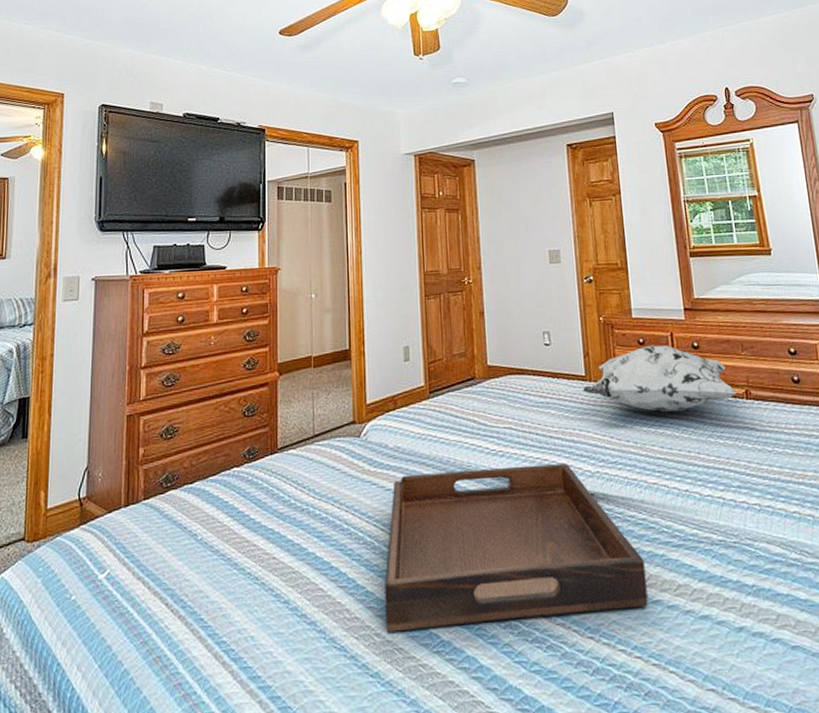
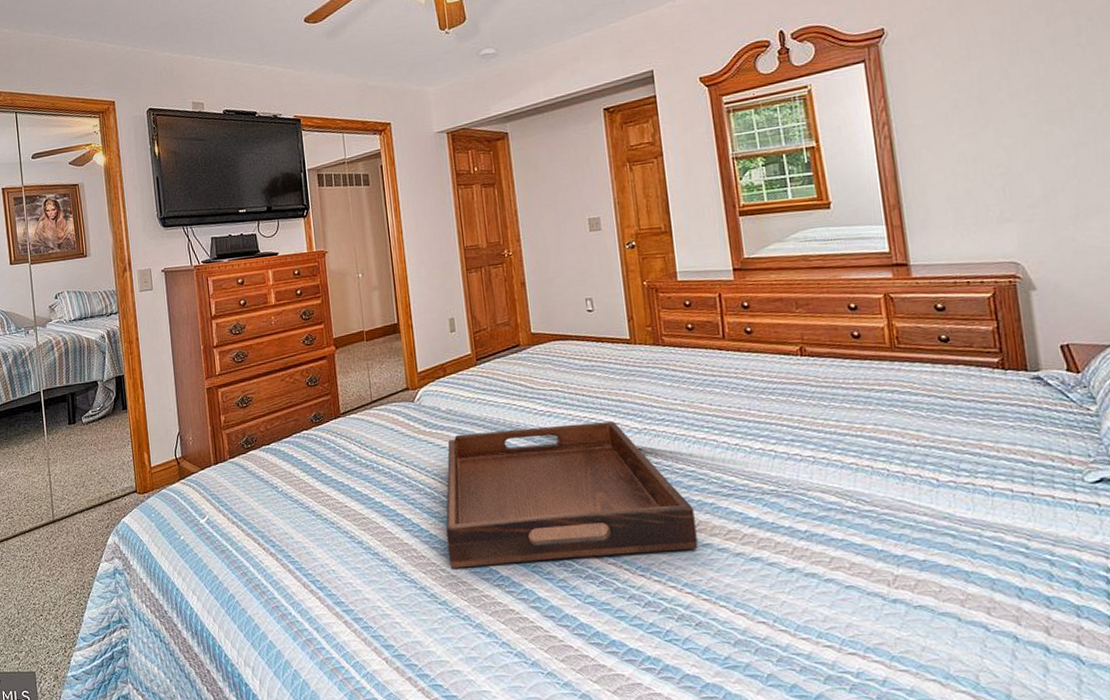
decorative pillow: present [583,345,737,413] -> none [628,306,791,372]

